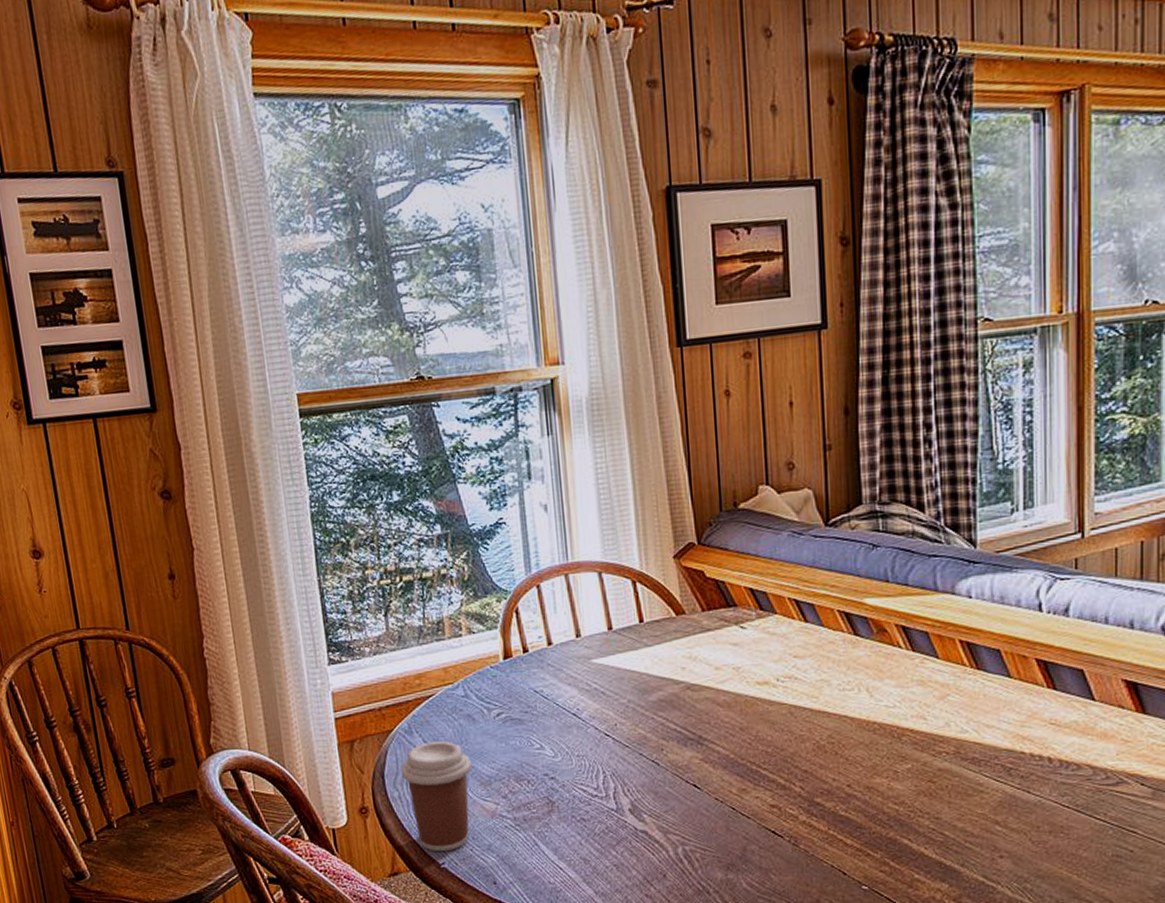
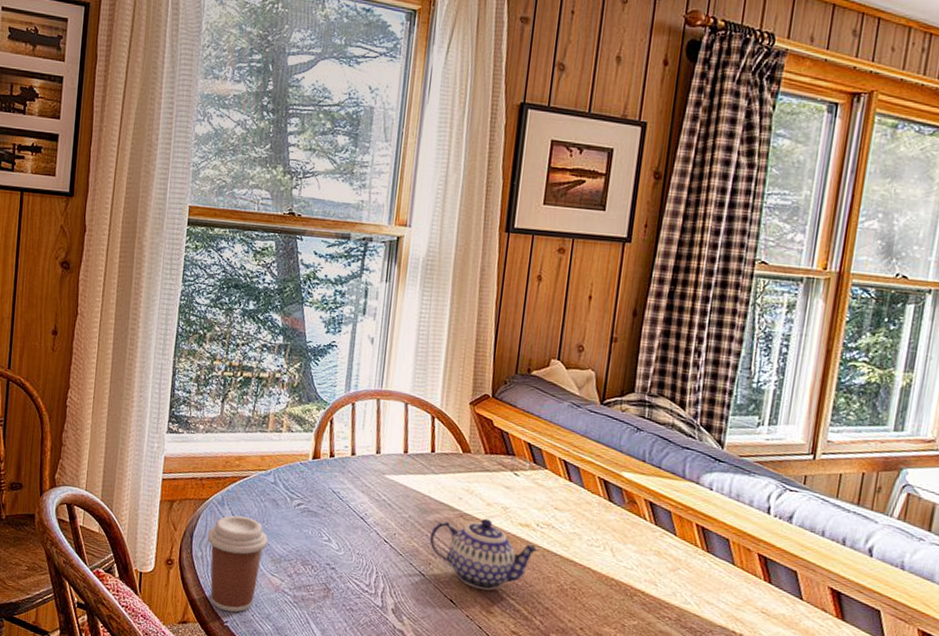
teapot: none [656,684,785,766] -> present [429,518,540,590]

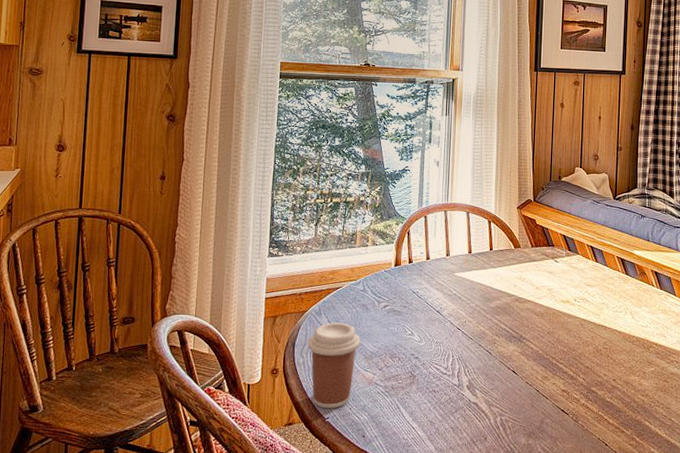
teapot: present [429,518,540,590] -> none [493,300,578,359]

